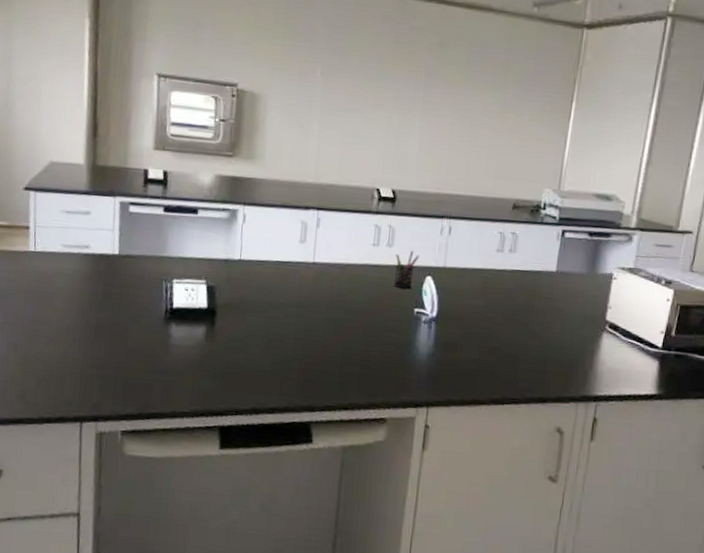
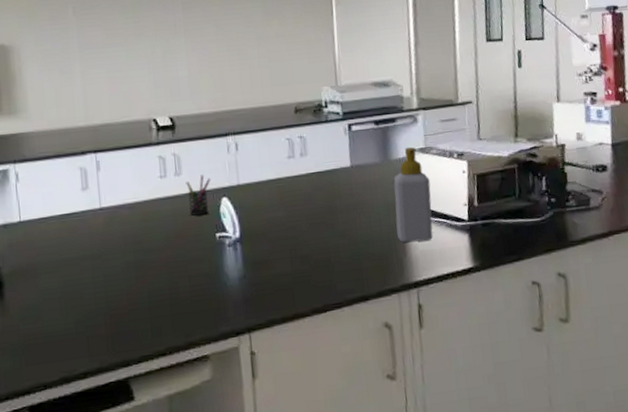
soap bottle: none [587,265,632,360] -> present [393,147,433,243]

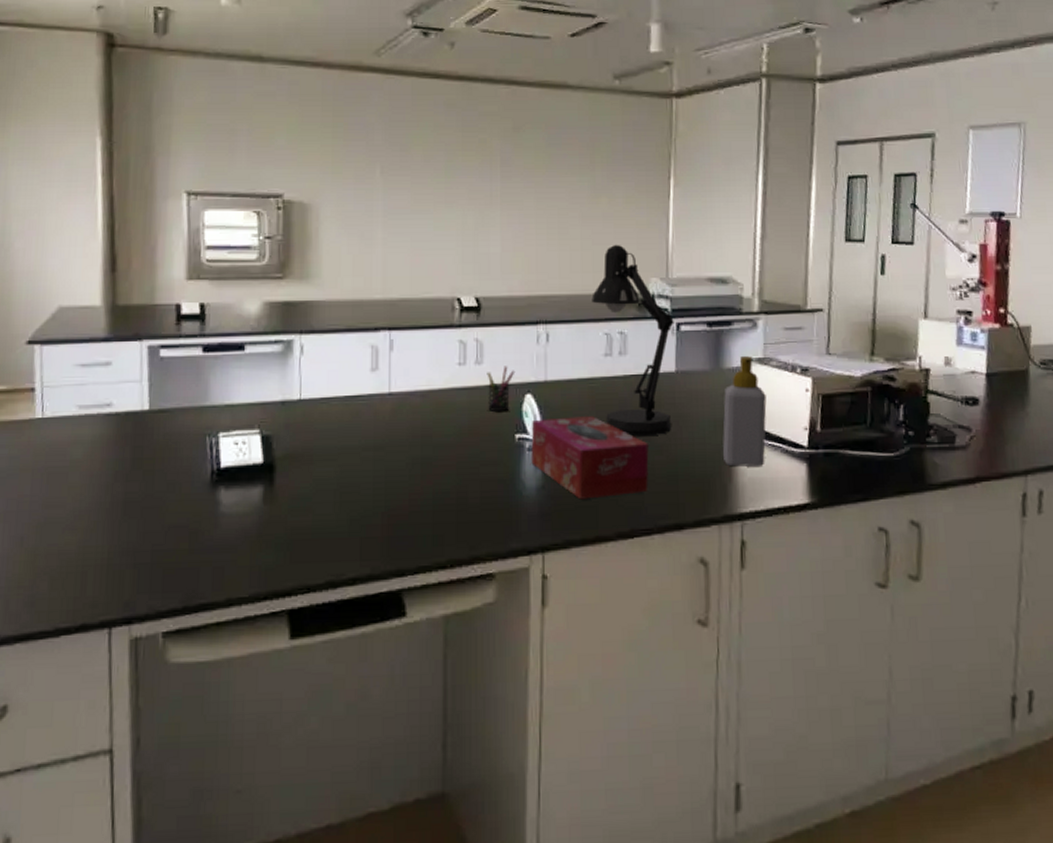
tissue box: none [230,211,335,284] -> present [531,416,649,500]
desk lamp: none [272,60,352,225] -> present [592,244,674,436]

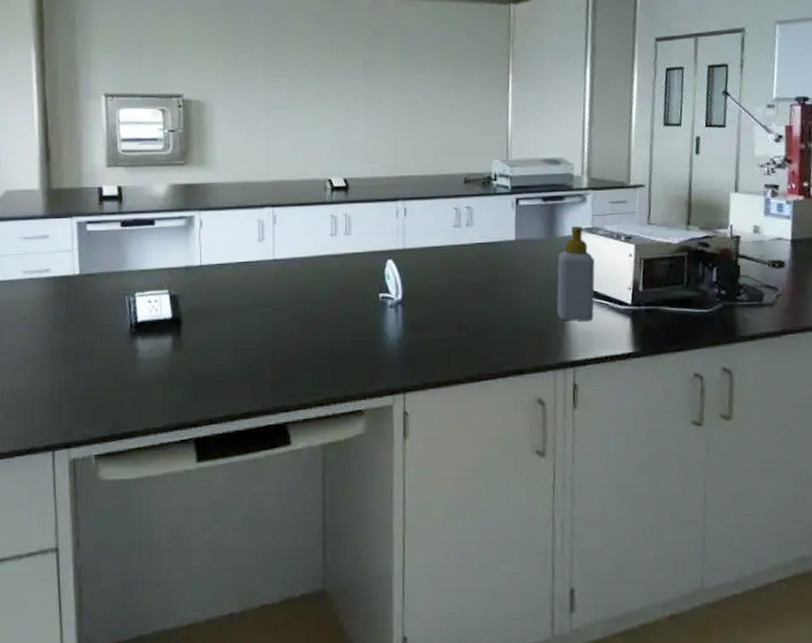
pen holder: present [487,366,516,411] -> none [354,236,379,275]
tissue box: present [531,416,649,500] -> none [392,278,493,349]
desk lamp: present [592,244,674,436] -> none [442,131,514,295]

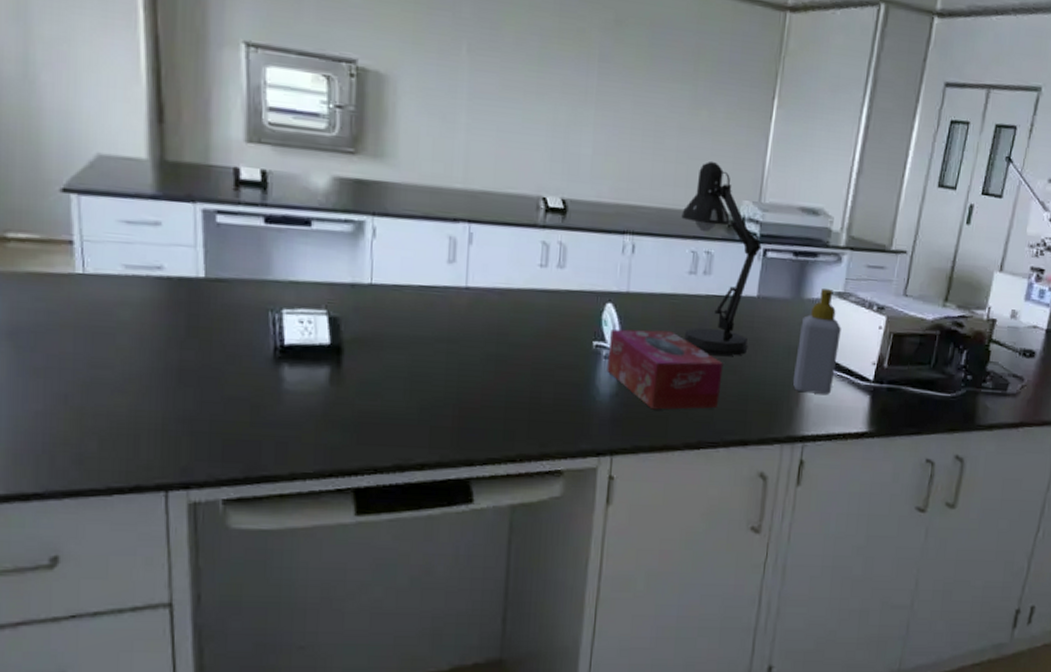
tissue box: none [392,278,493,349] -> present [607,329,723,410]
desk lamp: none [442,131,514,295] -> present [681,161,762,356]

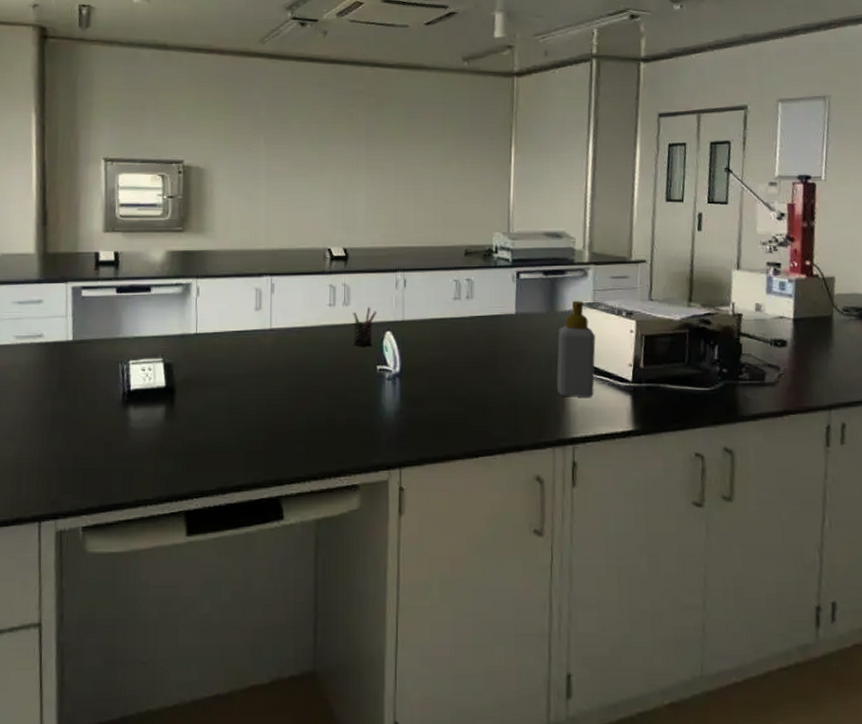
pen holder: none [567,272,598,318] -> present [353,307,377,346]
tissue box: present [607,329,723,410] -> none [390,351,492,423]
desk lamp: present [681,161,762,356] -> none [443,203,515,369]

